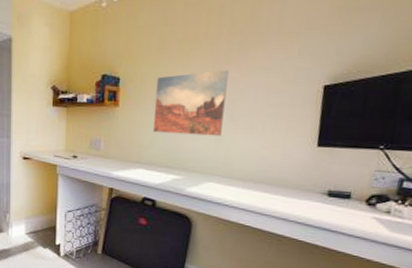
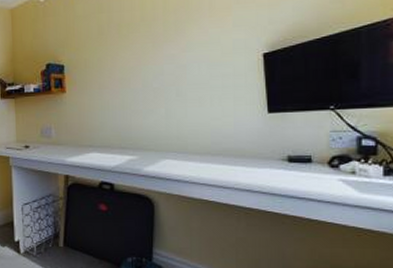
wall art: present [153,70,229,137] -> none [100,48,170,115]

